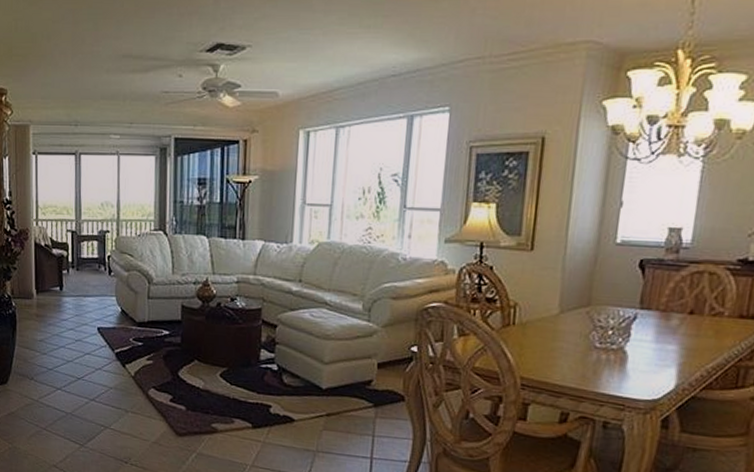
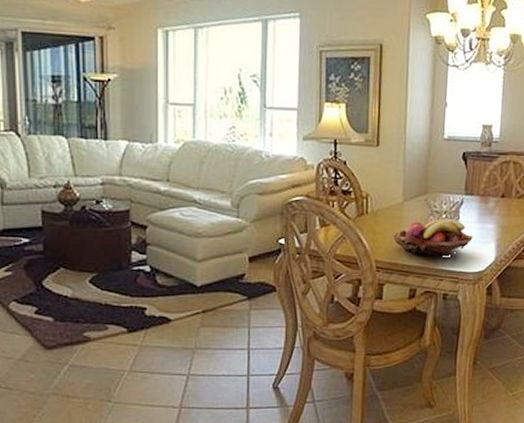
fruit basket: none [545,335,647,377] -> present [394,219,473,256]

